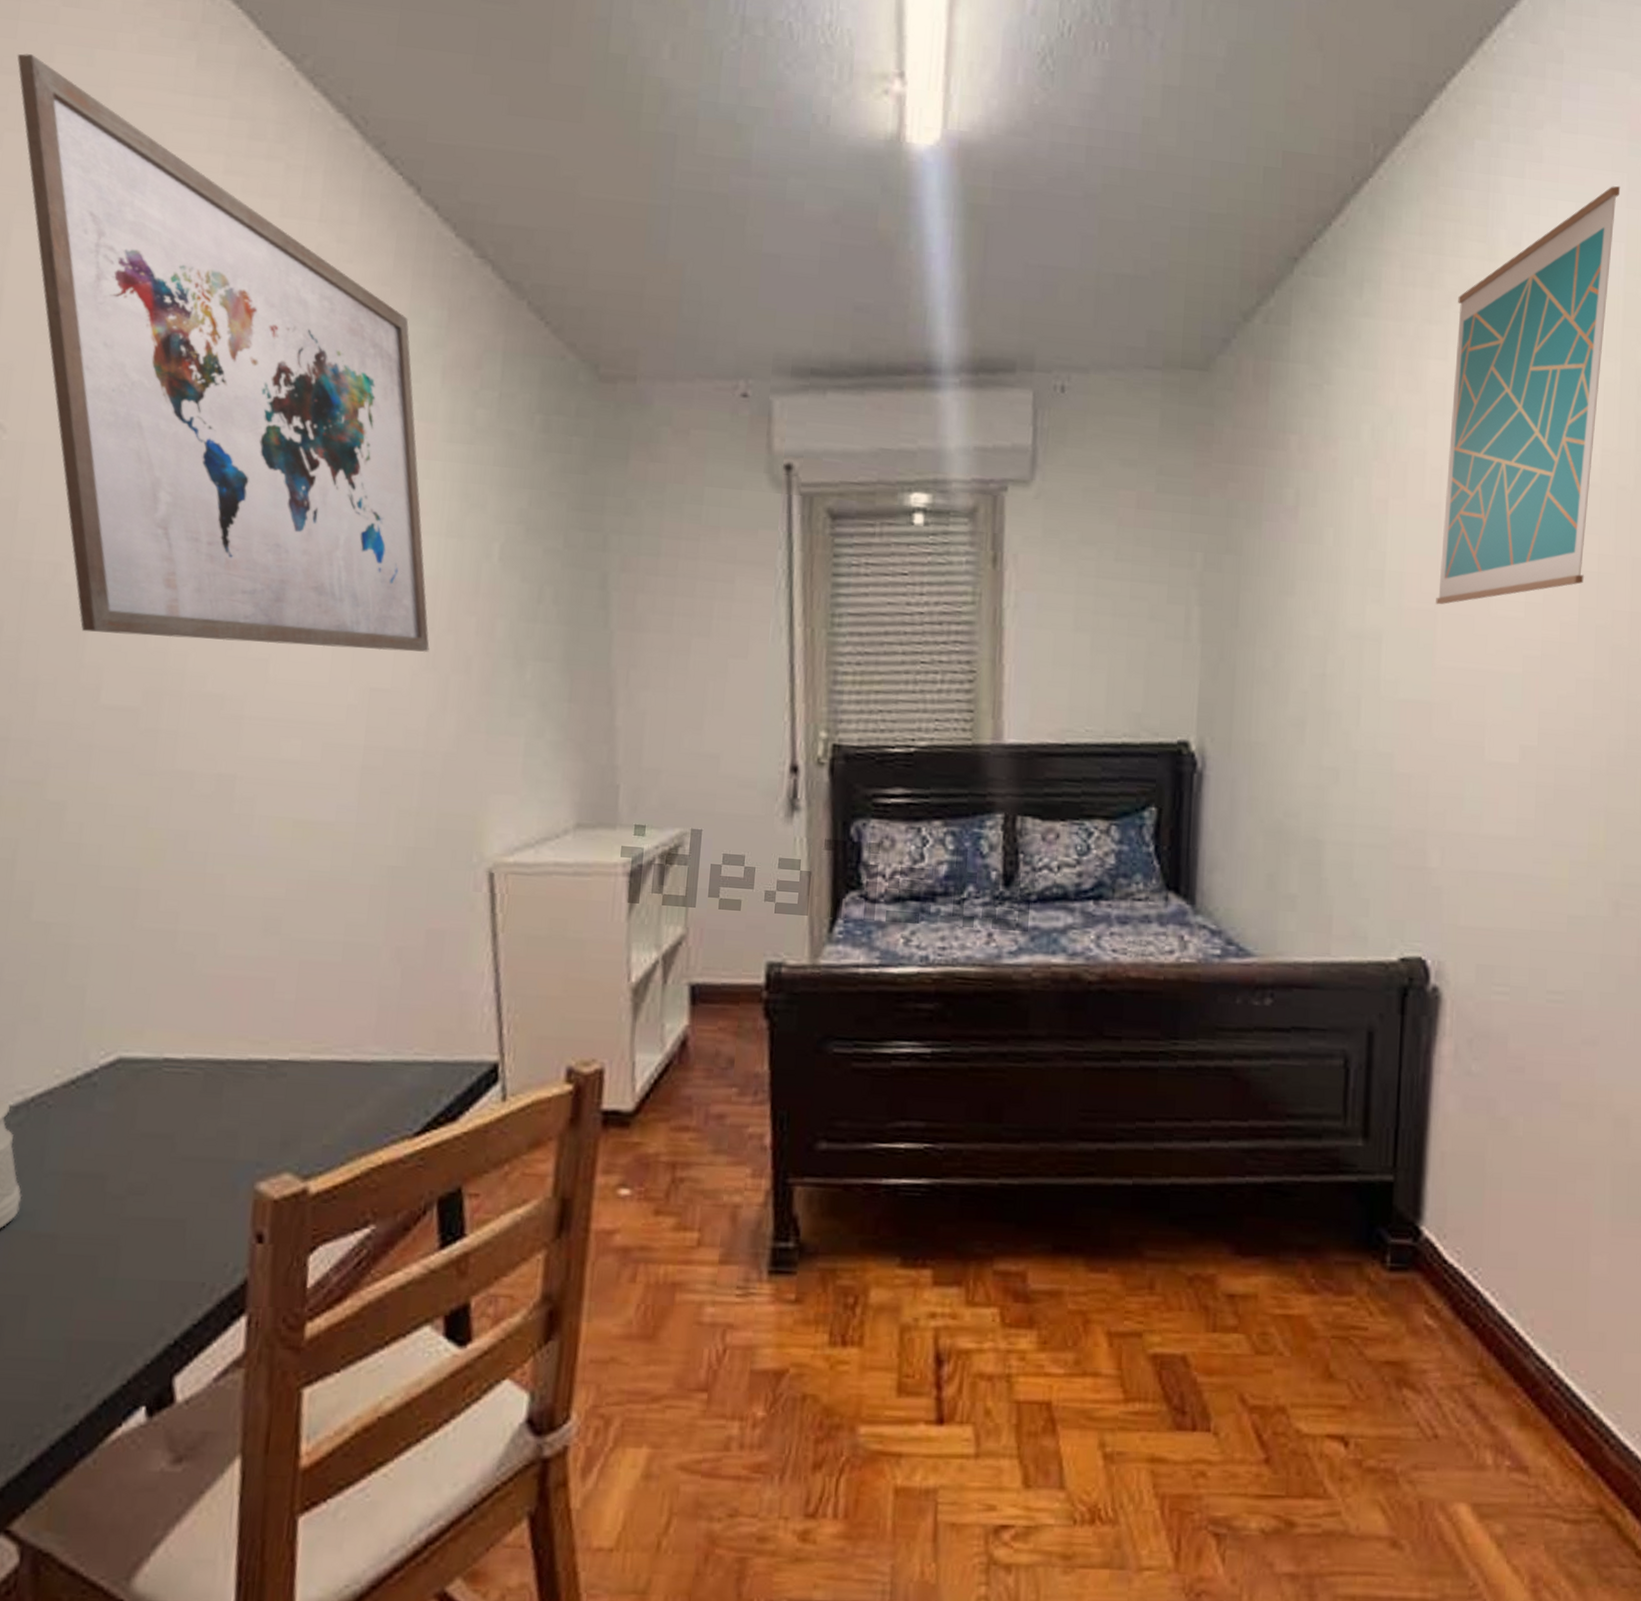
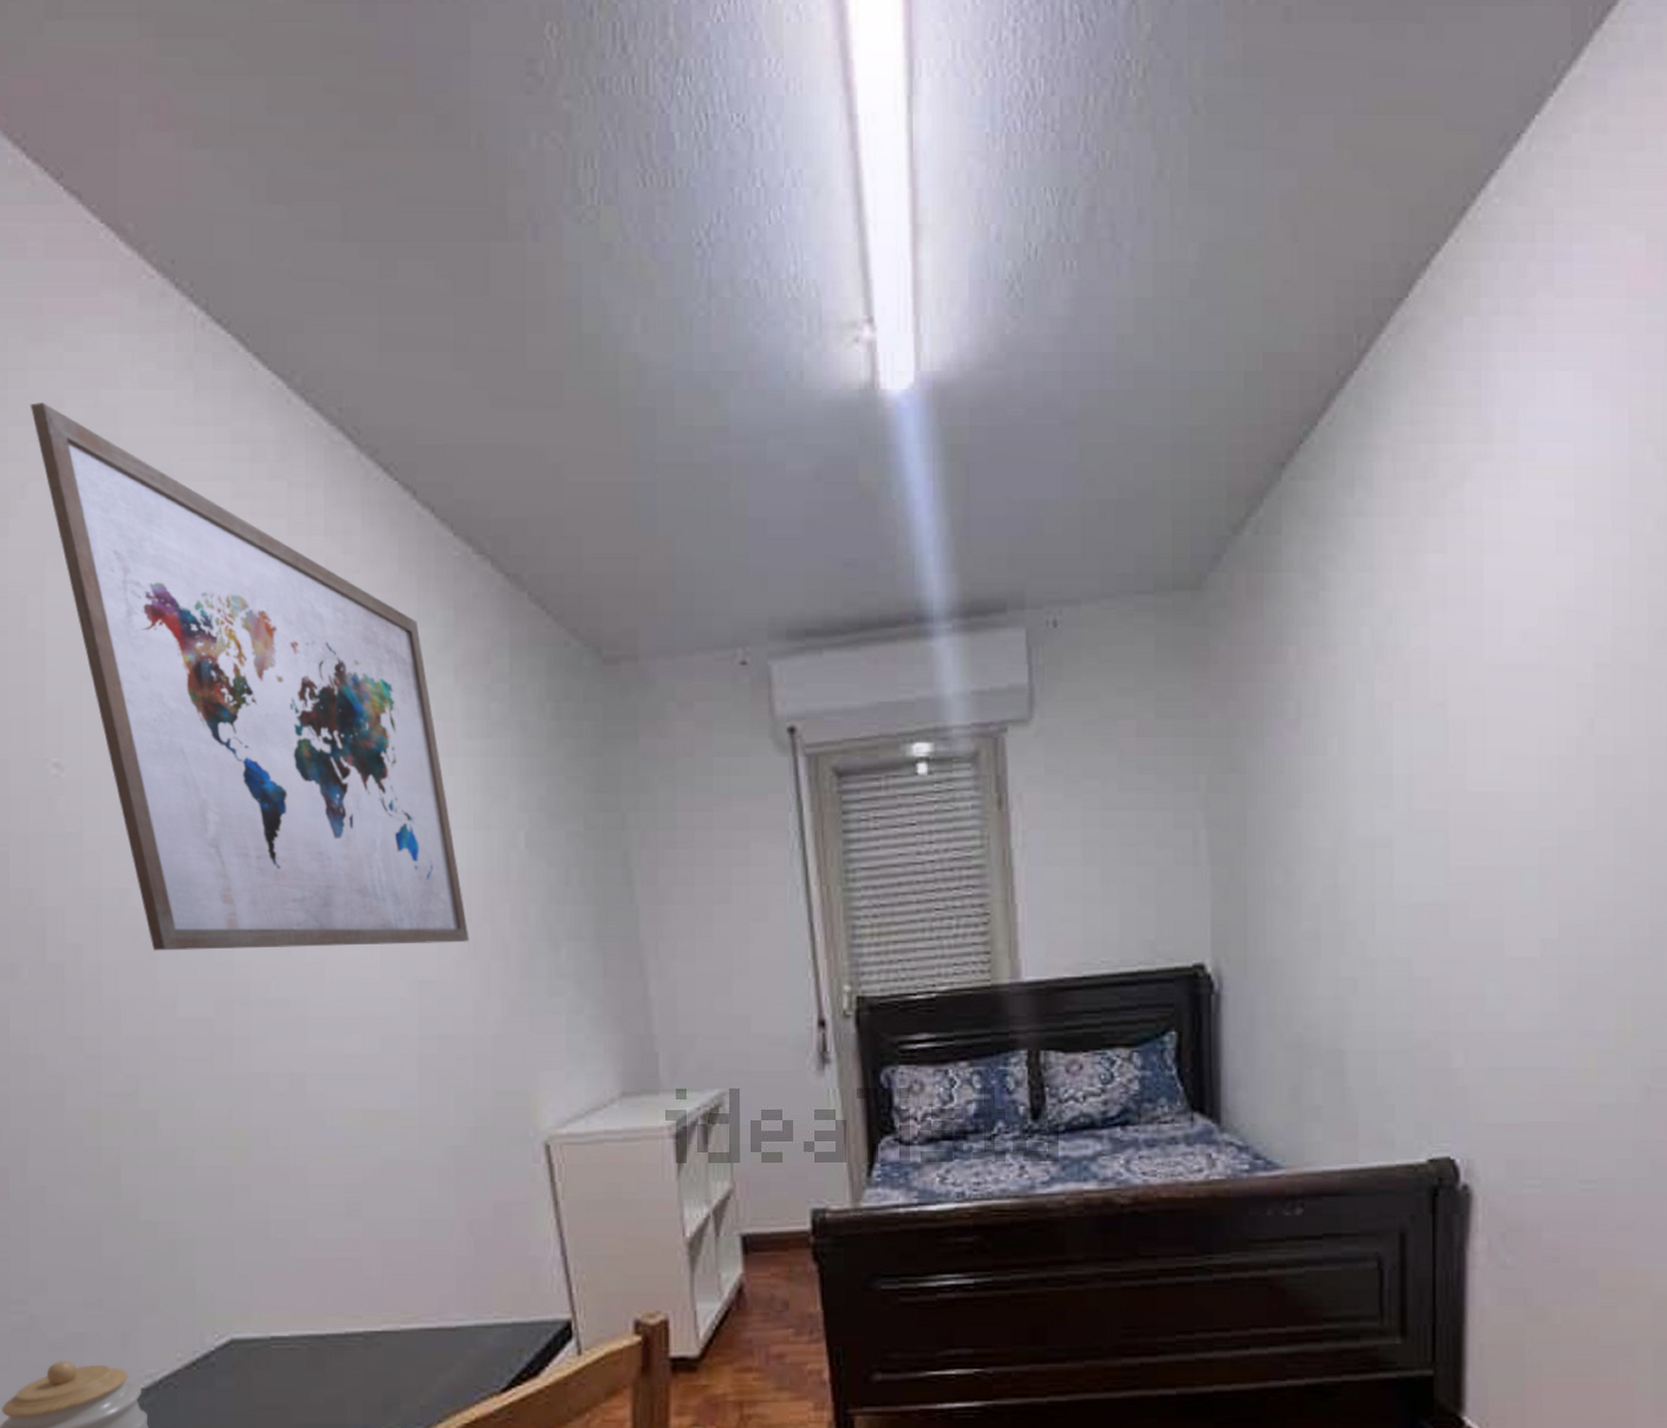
wall art: present [1436,186,1621,605] -> none [1446,348,1621,805]

